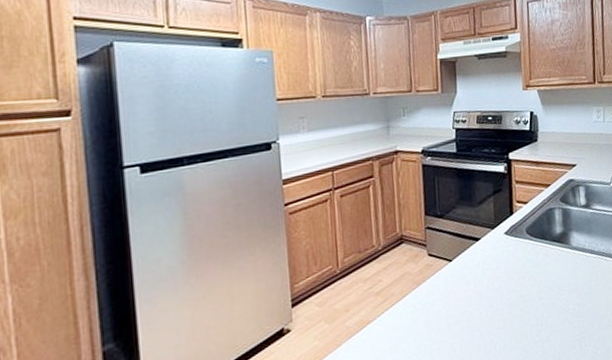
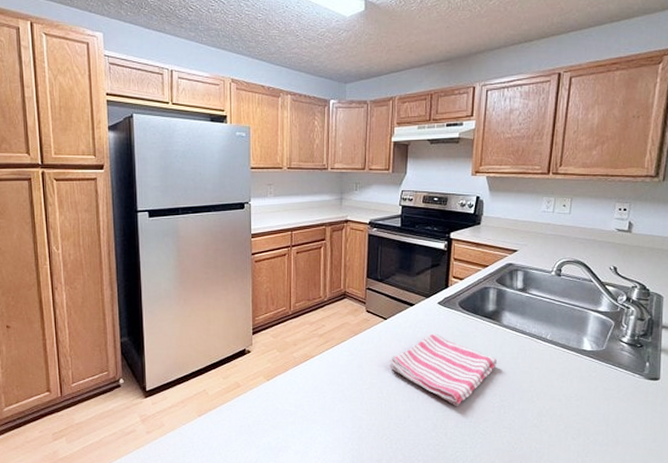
dish towel: none [460,268,572,349] -> present [389,333,497,406]

